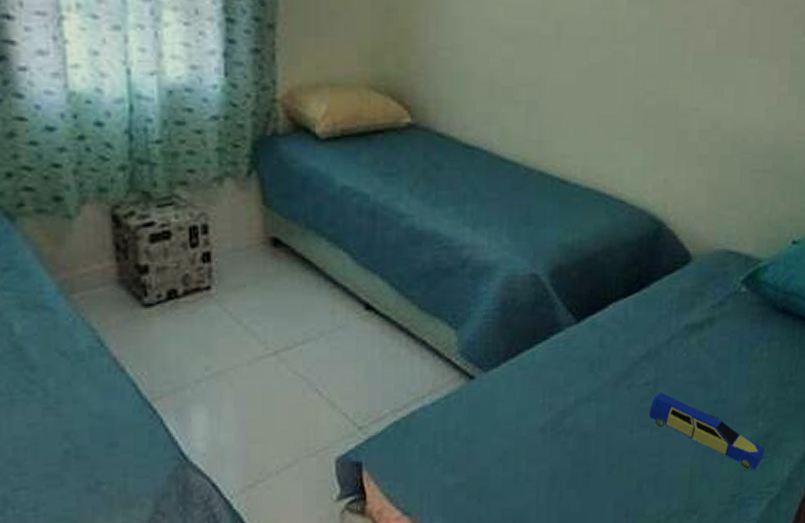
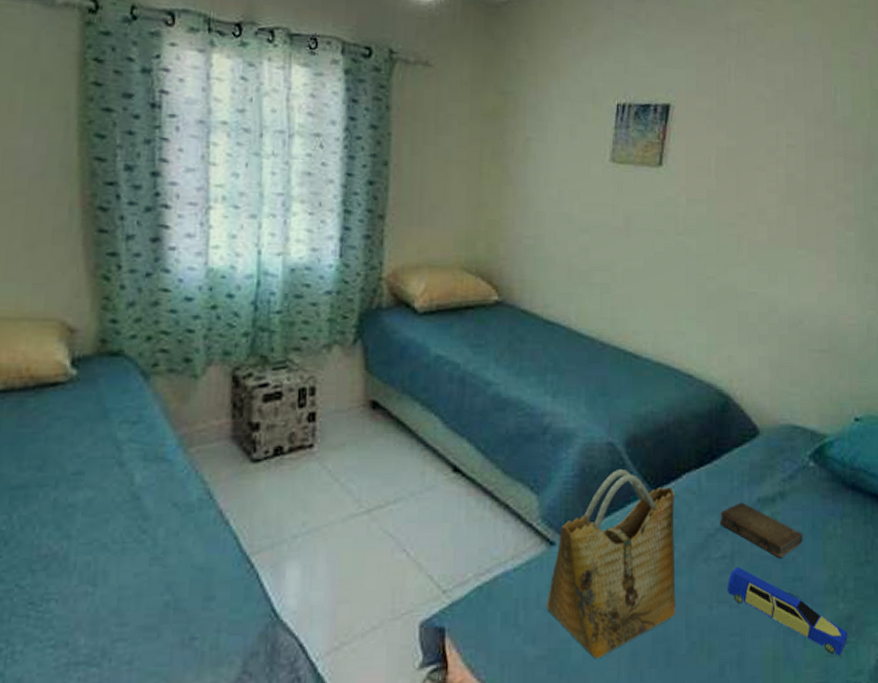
grocery bag: none [466,301,600,484] -> present [547,470,676,659]
book: none [645,329,729,382] -> present [719,502,803,557]

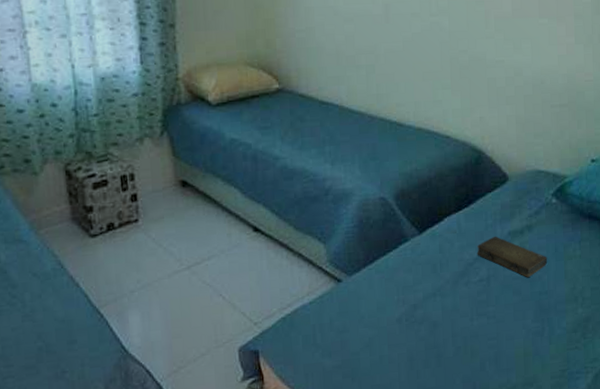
grocery bag: present [547,470,676,659] -> none [338,218,443,365]
toy car: present [728,567,848,656] -> none [485,287,586,349]

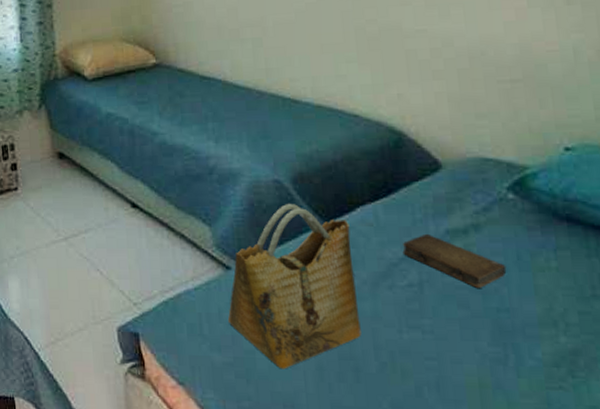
grocery bag: none [338,218,443,365] -> present [228,204,361,370]

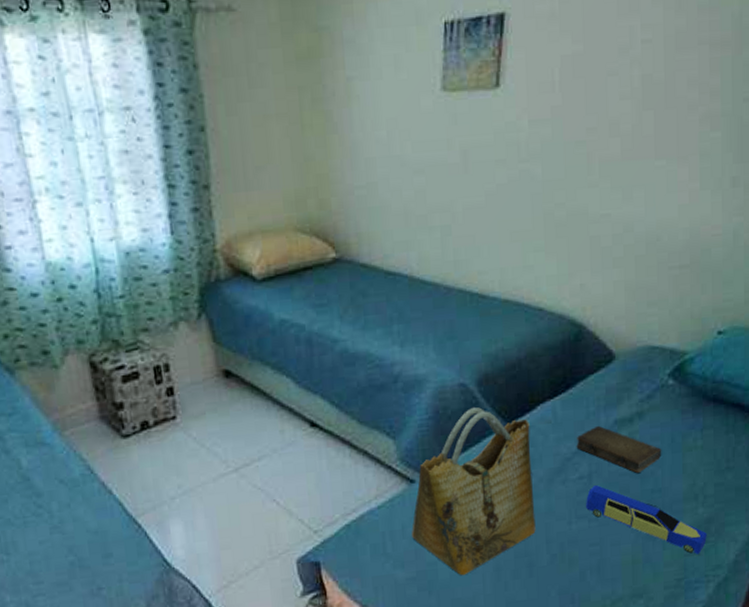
toy car: none [417,296,575,389] -> present [586,485,707,554]

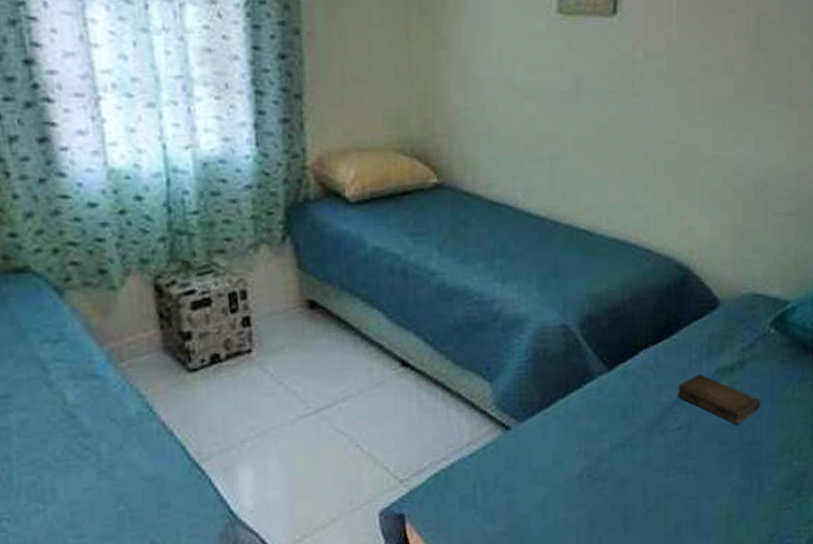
grocery bag: present [412,407,536,576] -> none [505,351,633,530]
toy car: present [586,485,707,554] -> none [684,436,800,509]

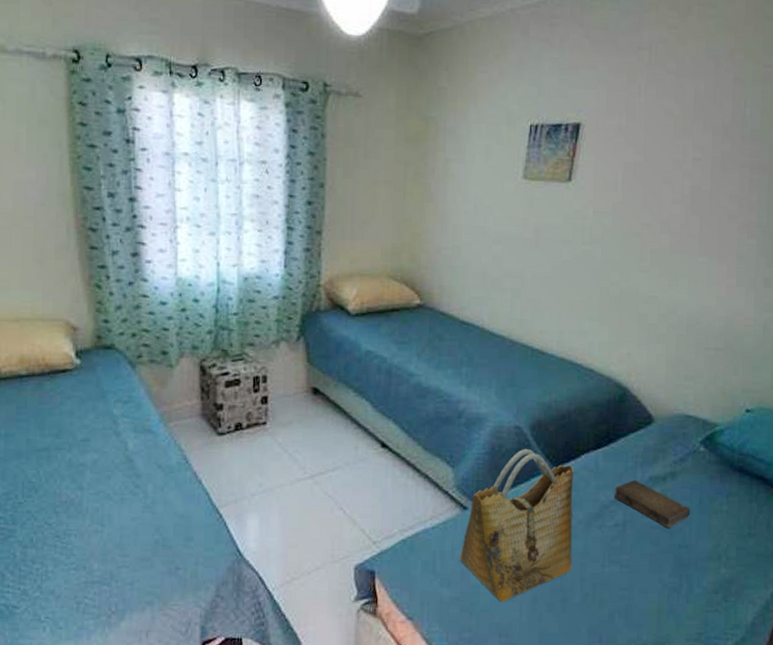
grocery bag: none [505,351,633,530] -> present [460,449,574,602]

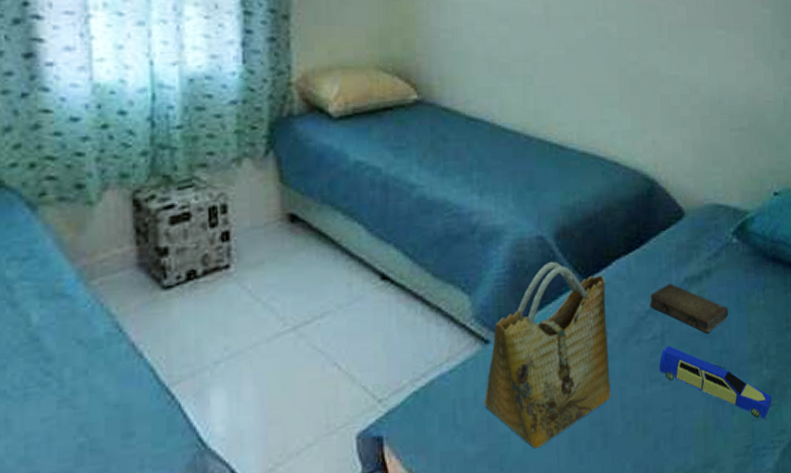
toy car: none [619,534,728,612] -> present [659,346,772,419]

